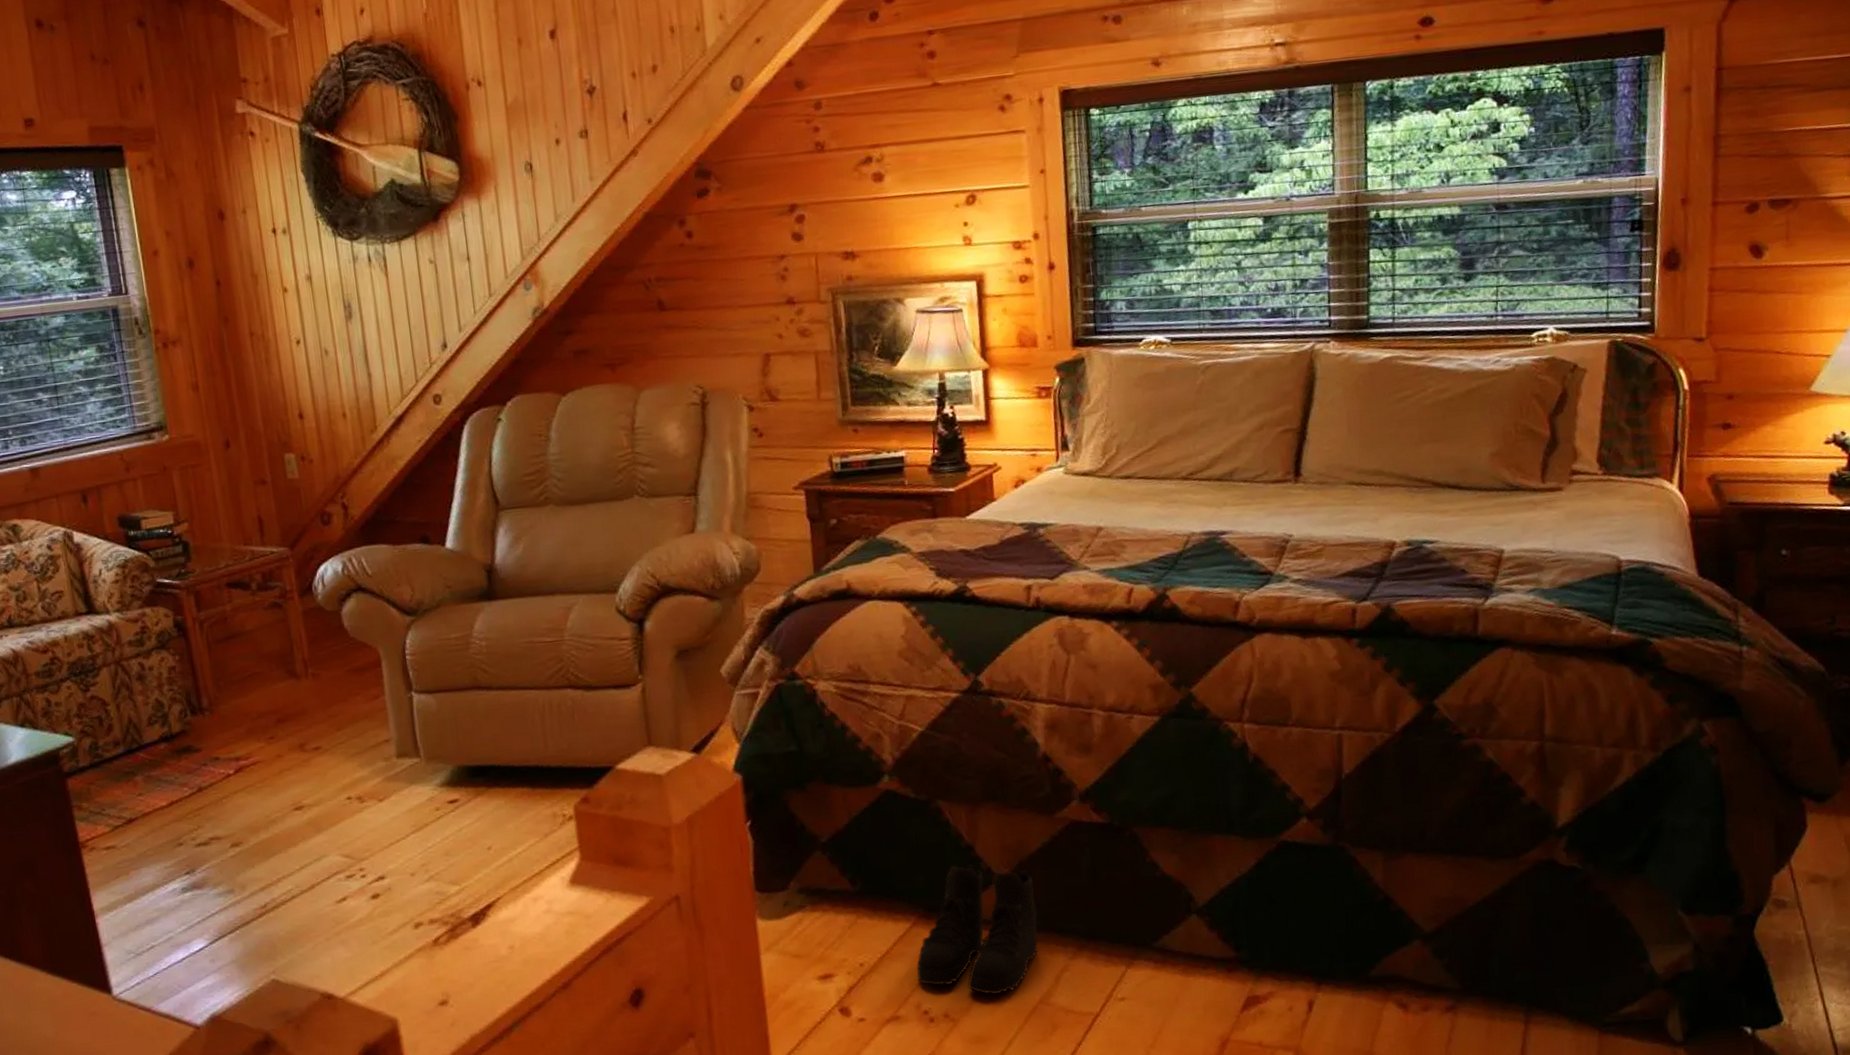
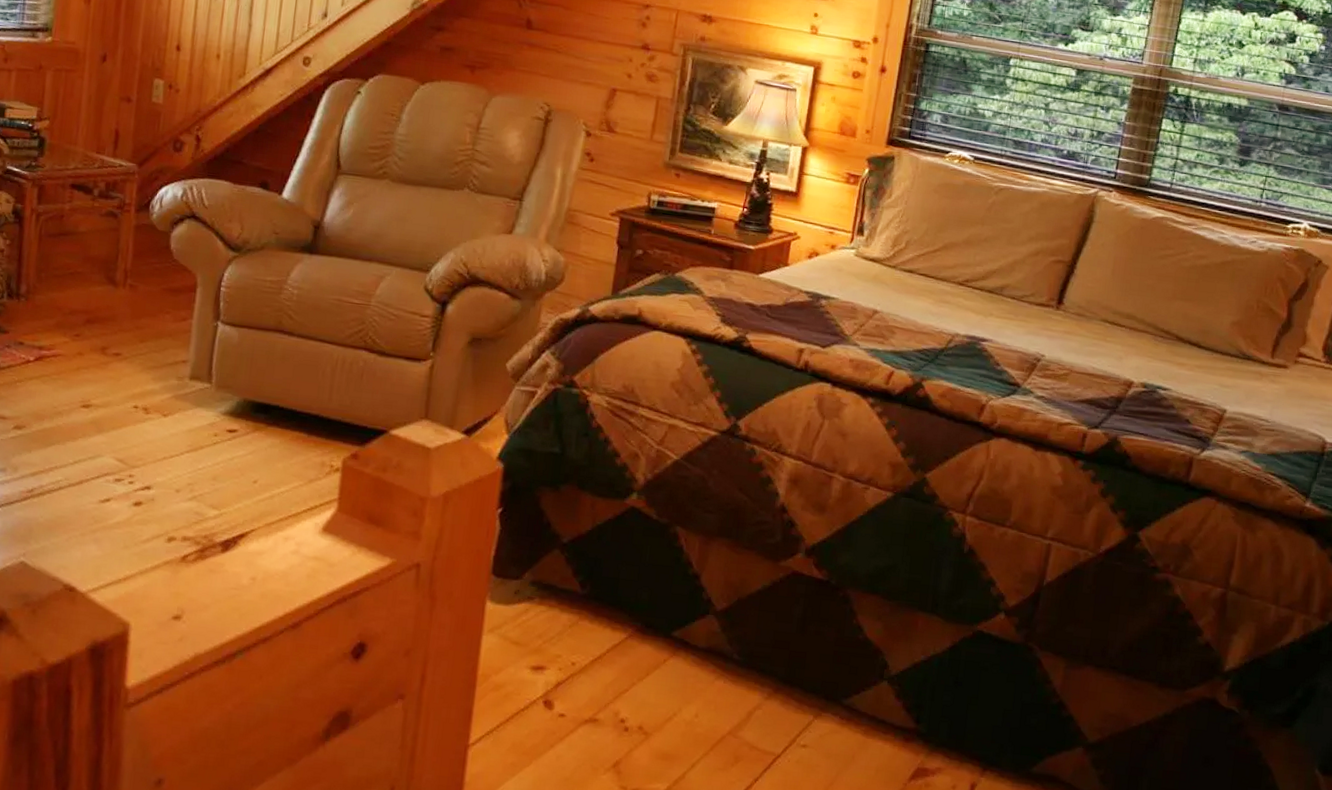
boots: present [916,864,1038,995] -> none [621,590,747,718]

